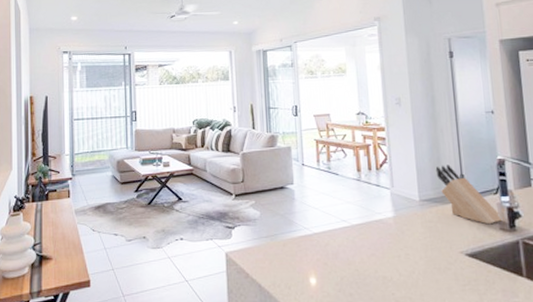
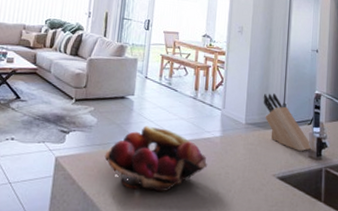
fruit basket: none [273,213,384,279] -> present [104,125,208,192]

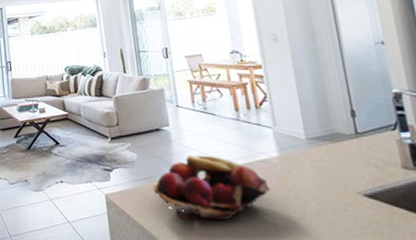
knife block: present [263,93,313,152] -> none [321,100,406,163]

